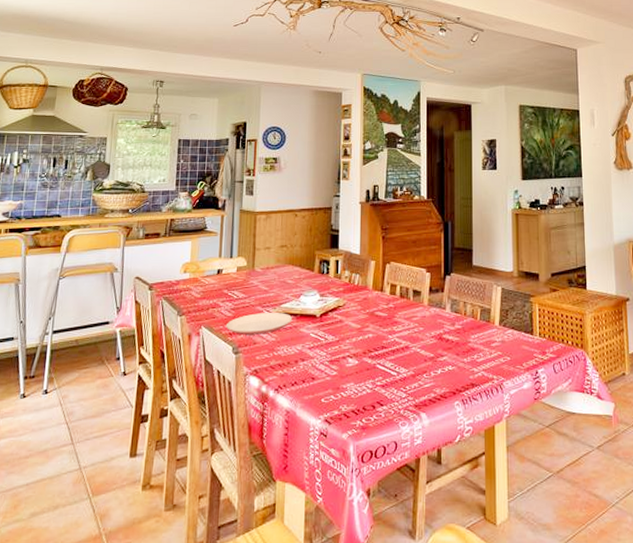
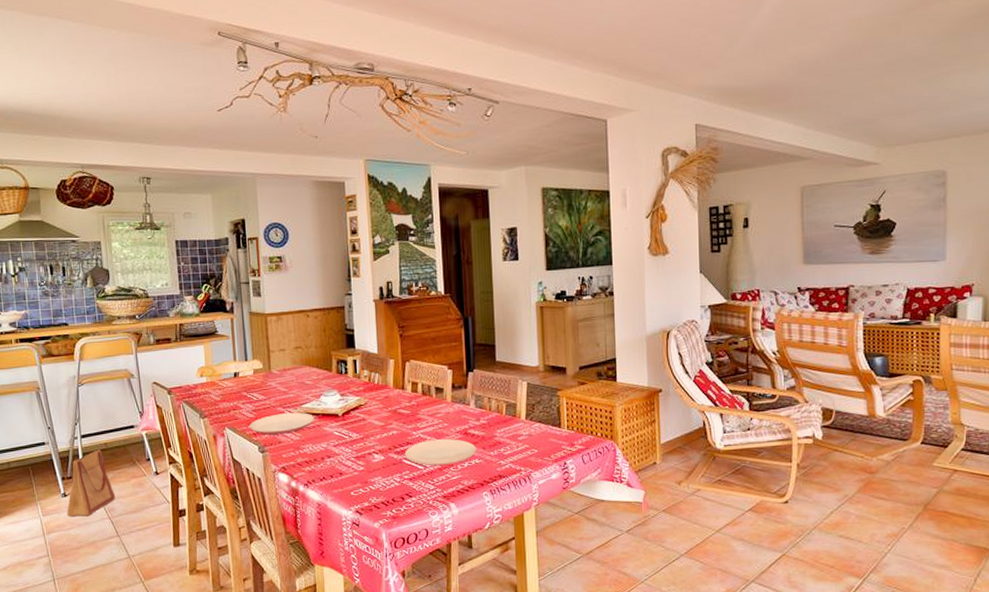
shopping bag: none [22,347,78,421] -> present [67,450,116,517]
plate: none [378,344,450,372] -> present [404,439,476,466]

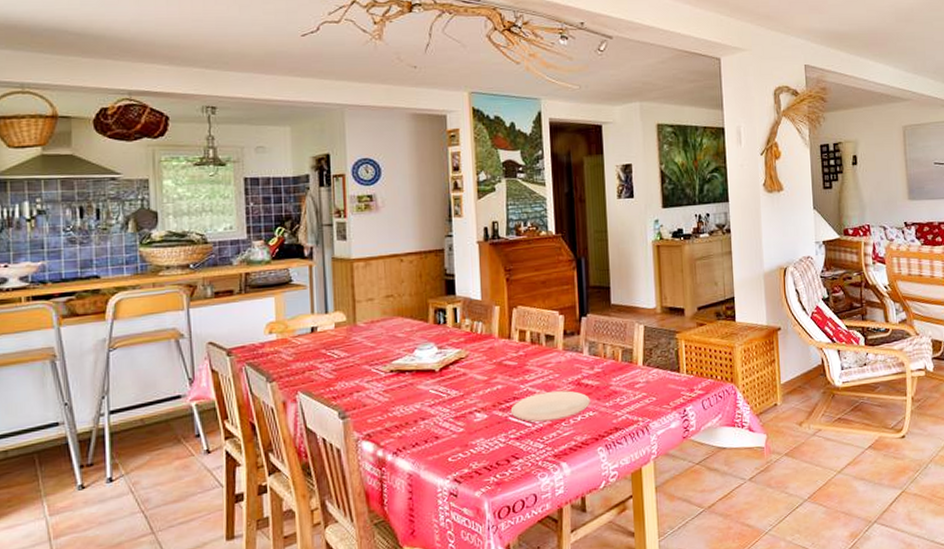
shopping bag: present [67,450,116,517] -> none [84,427,152,515]
plate: present [250,412,315,435] -> none [328,369,408,398]

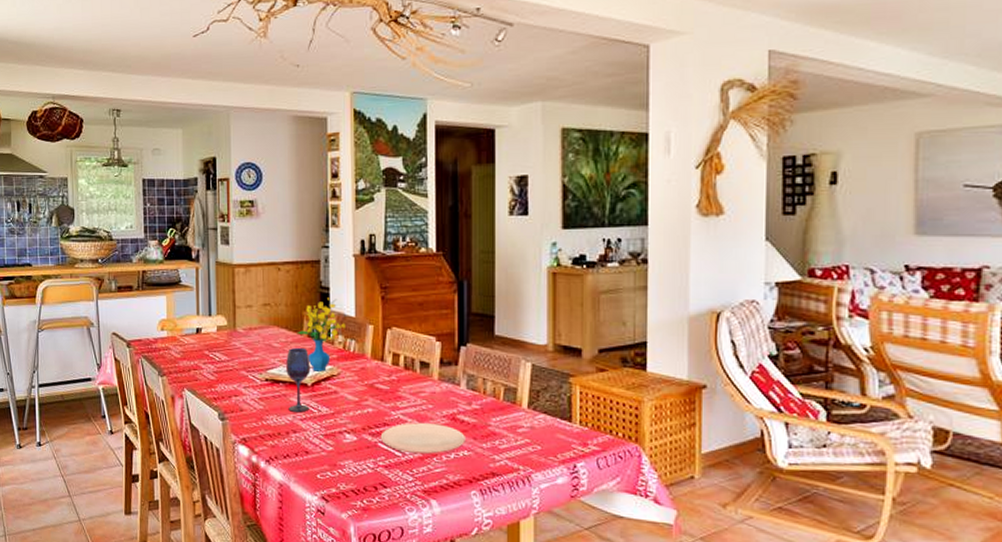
wineglass: none [412,334,438,400] -> present [286,347,310,412]
bouquet: none [422,284,472,357] -> present [297,297,346,372]

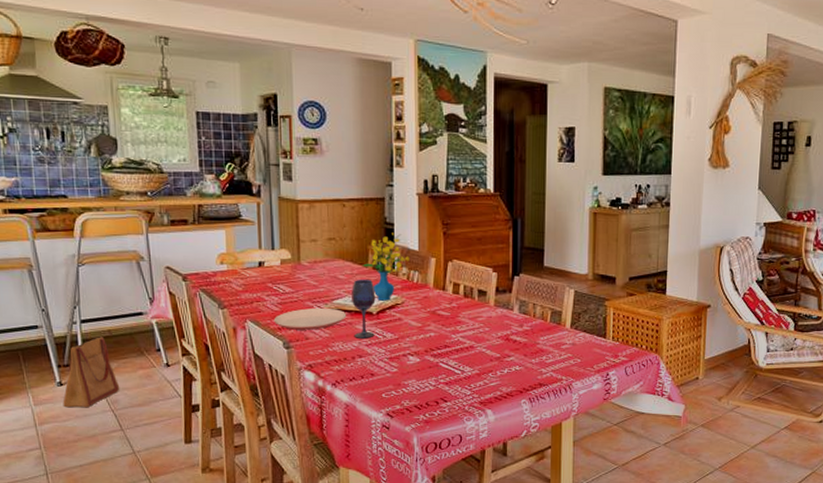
shopping bag: none [21,401,70,472] -> present [63,337,120,408]
plate: none [210,377,281,401] -> present [274,307,347,330]
plate: present [380,423,465,455] -> none [441,344,517,371]

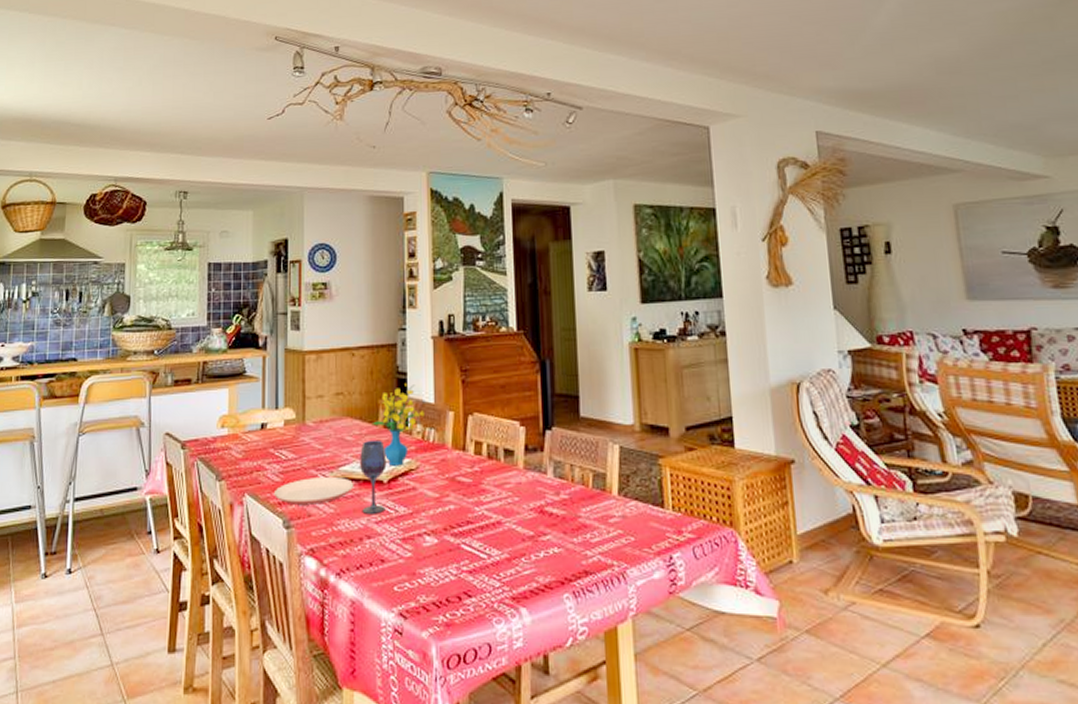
shopping bag: present [63,337,120,408] -> none [44,517,106,606]

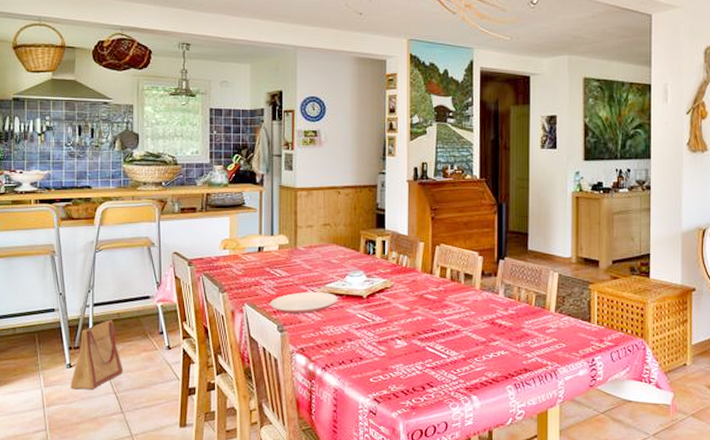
shopping bag: none [44,517,106,606] -> present [70,320,124,390]
wineglass: present [360,439,387,514] -> none [344,263,366,322]
bouquet: present [372,383,424,466] -> none [354,218,399,285]

